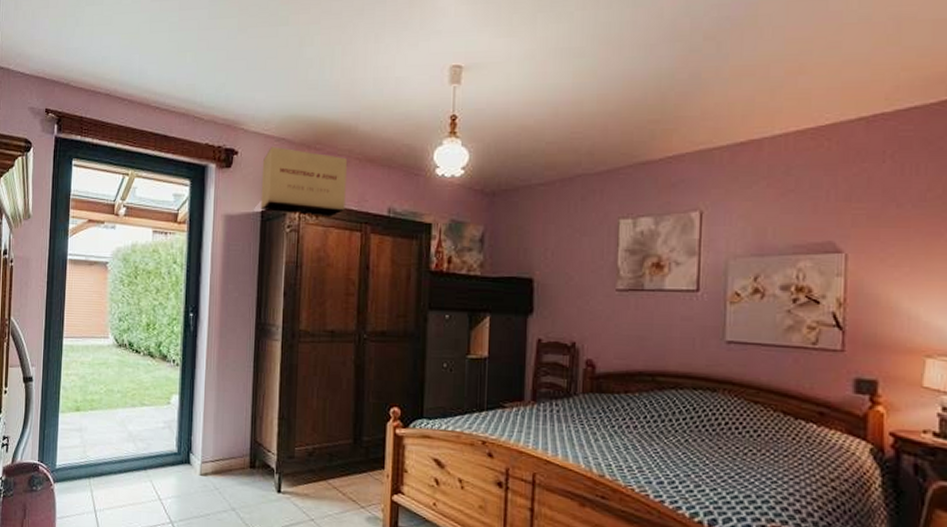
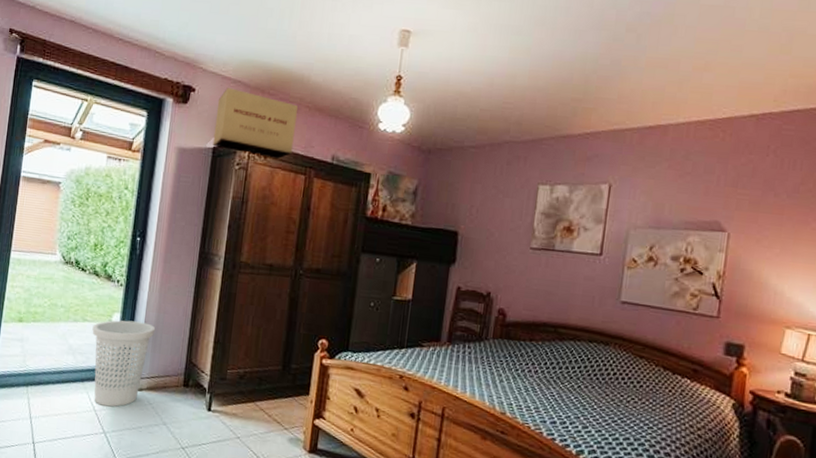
laundry basket: none [151,401,216,495] -> present [92,320,156,407]

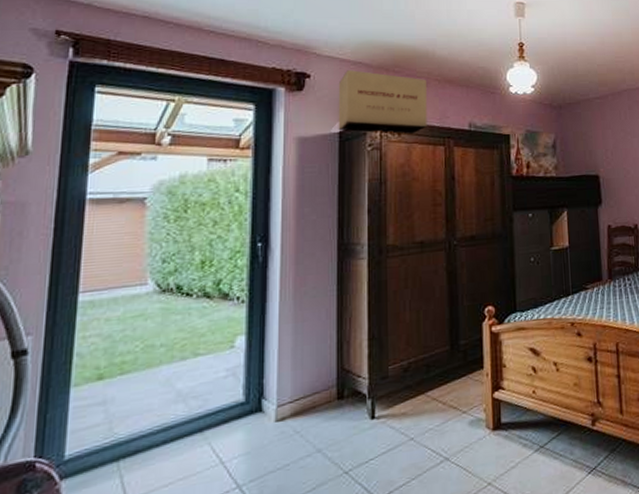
laundry basket: present [92,320,156,407] -> none [208,338,294,455]

